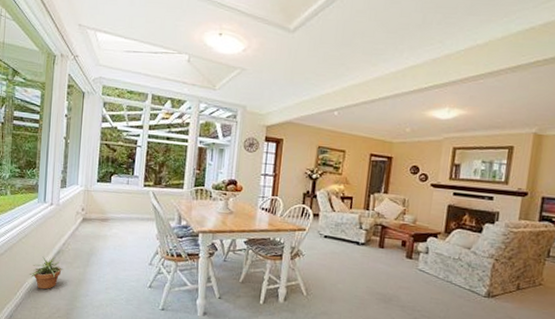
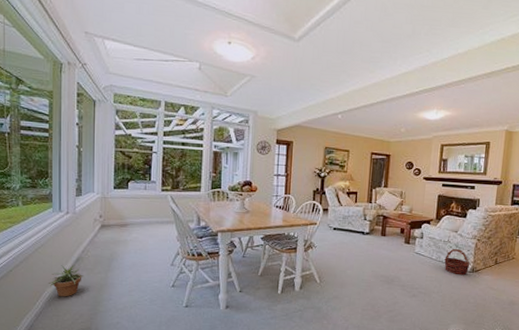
basket: none [452,268,485,300] -> present [443,248,470,275]

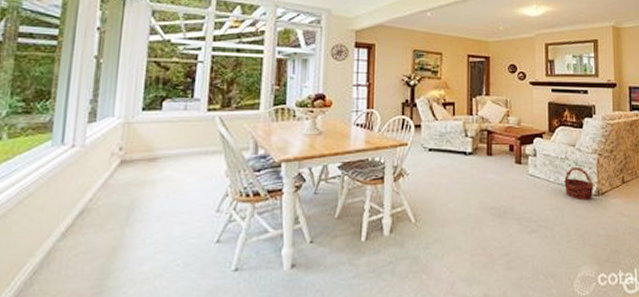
potted plant: present [49,264,85,297] -> none [34,220,90,270]

